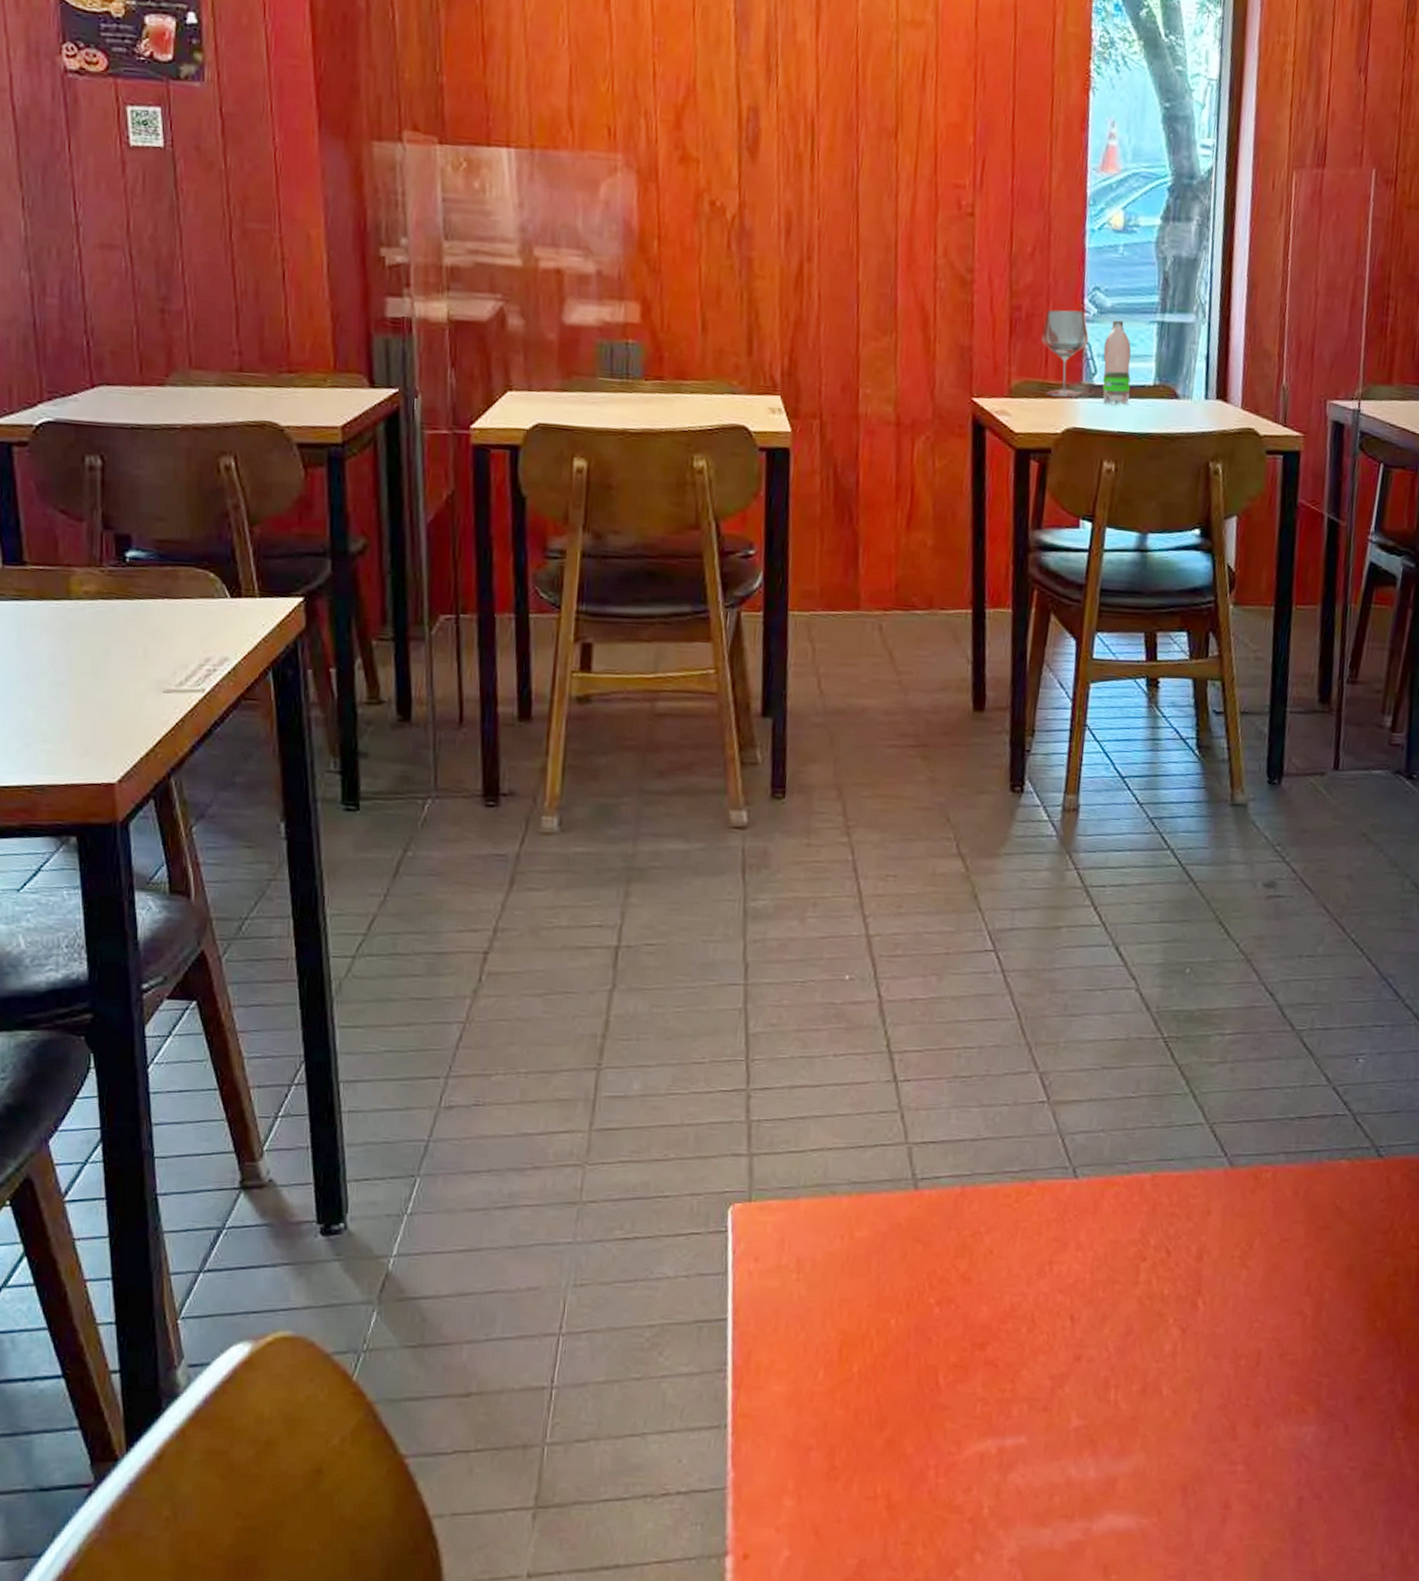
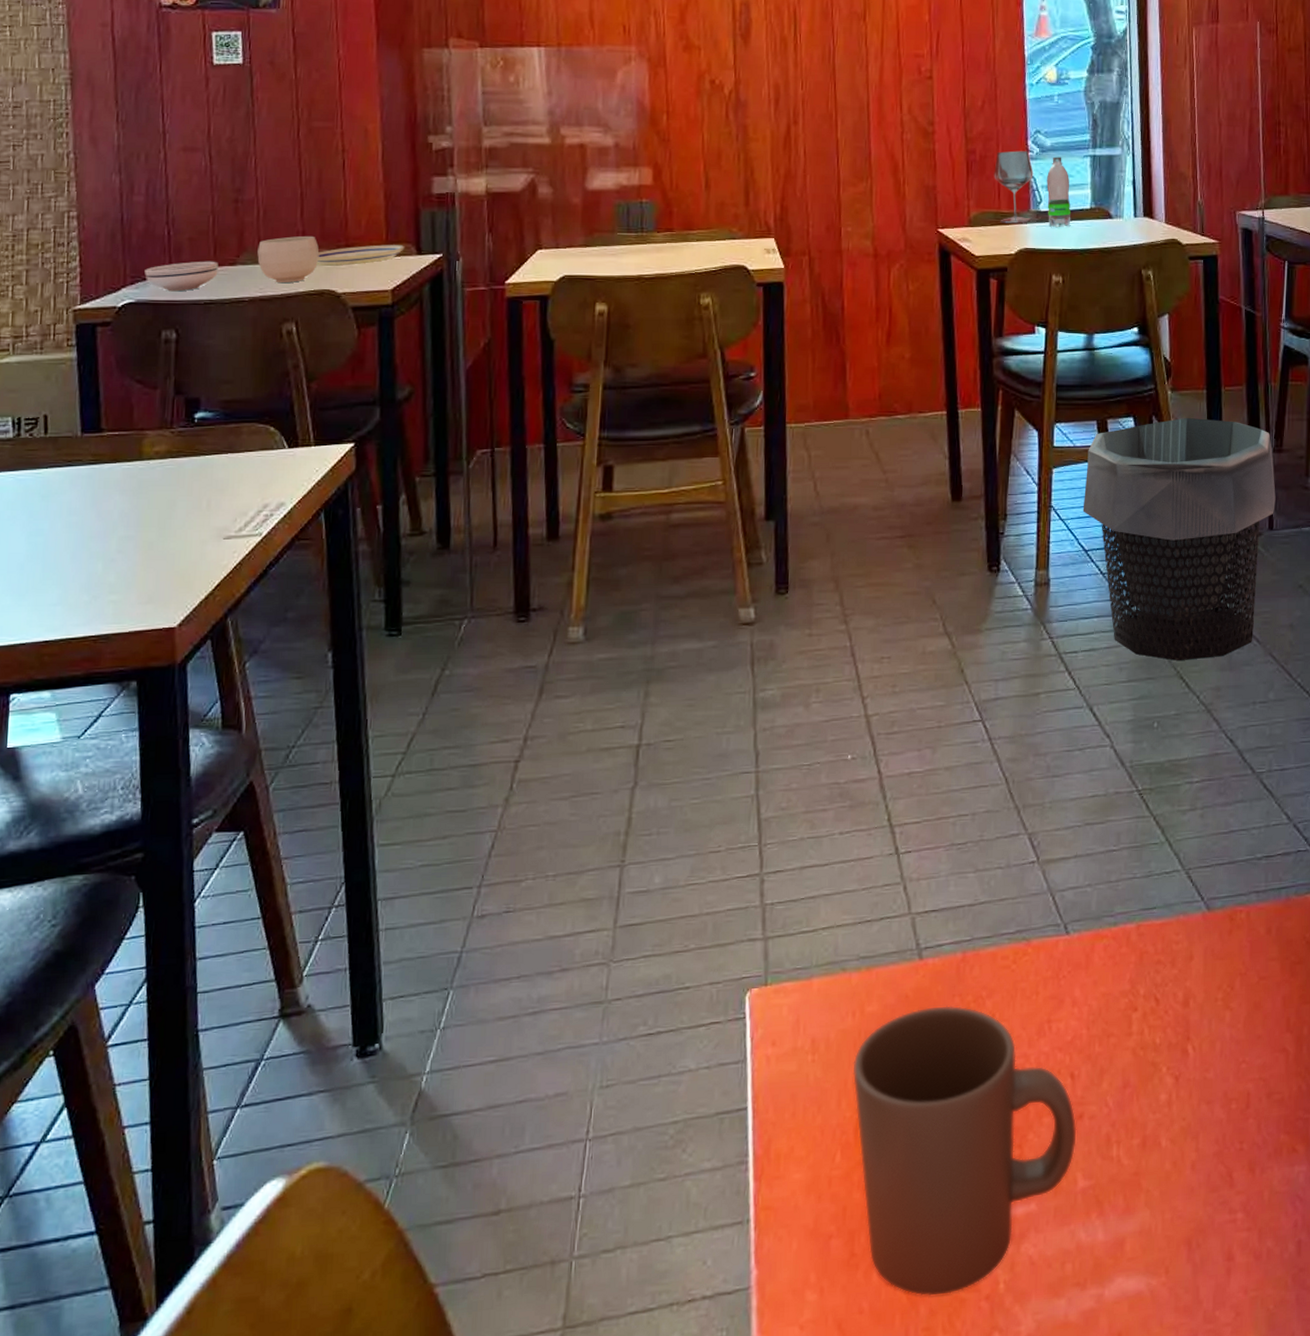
bowl: none [61,379,145,413] -> present [143,261,219,292]
cup: none [189,357,259,411] -> present [257,235,320,284]
plate: none [256,373,356,394] -> present [316,245,405,266]
mug: none [839,1237,1074,1513] -> present [852,1005,1077,1296]
trash bin: none [1121,636,1346,905] -> present [1082,417,1276,660]

